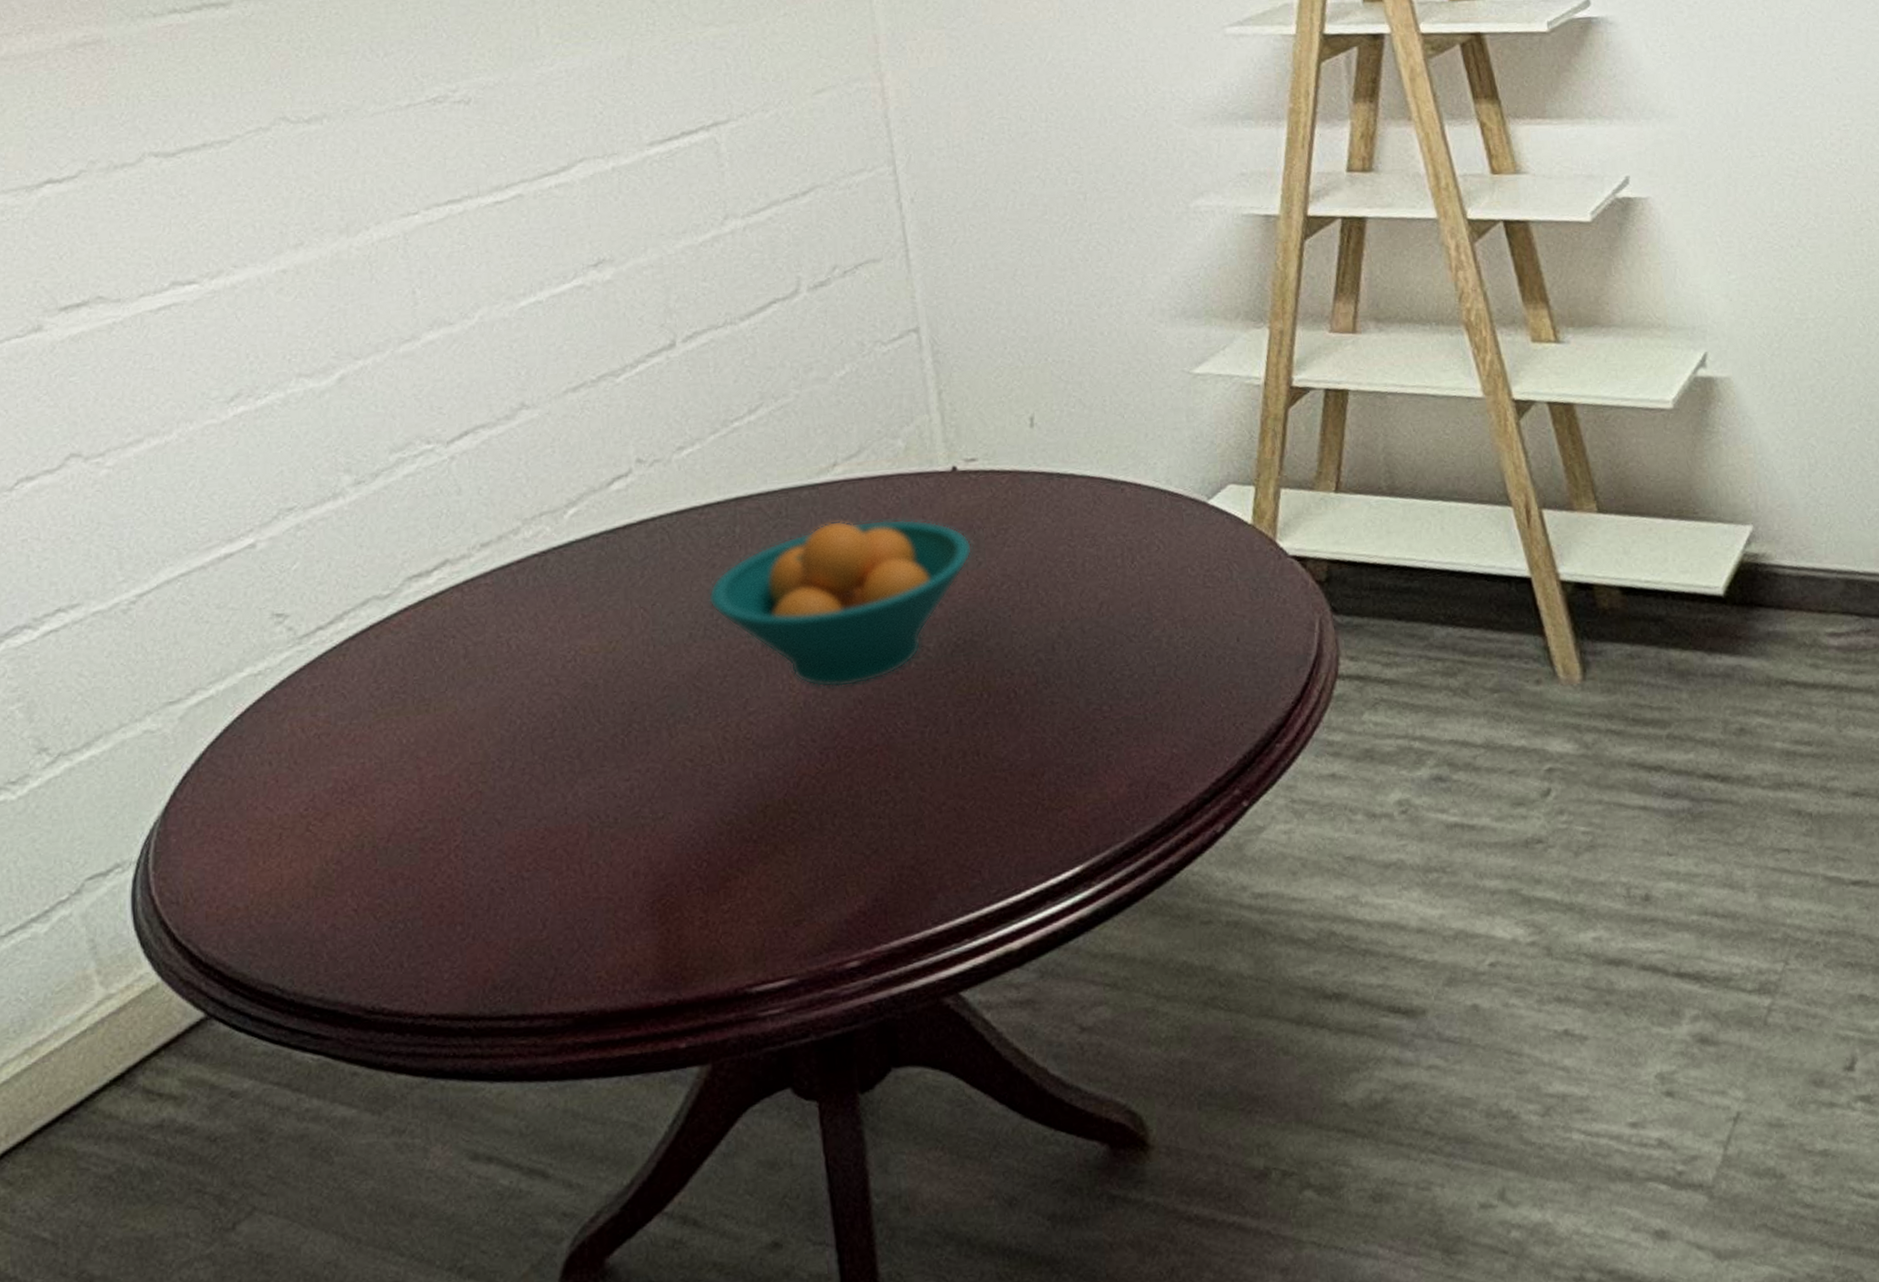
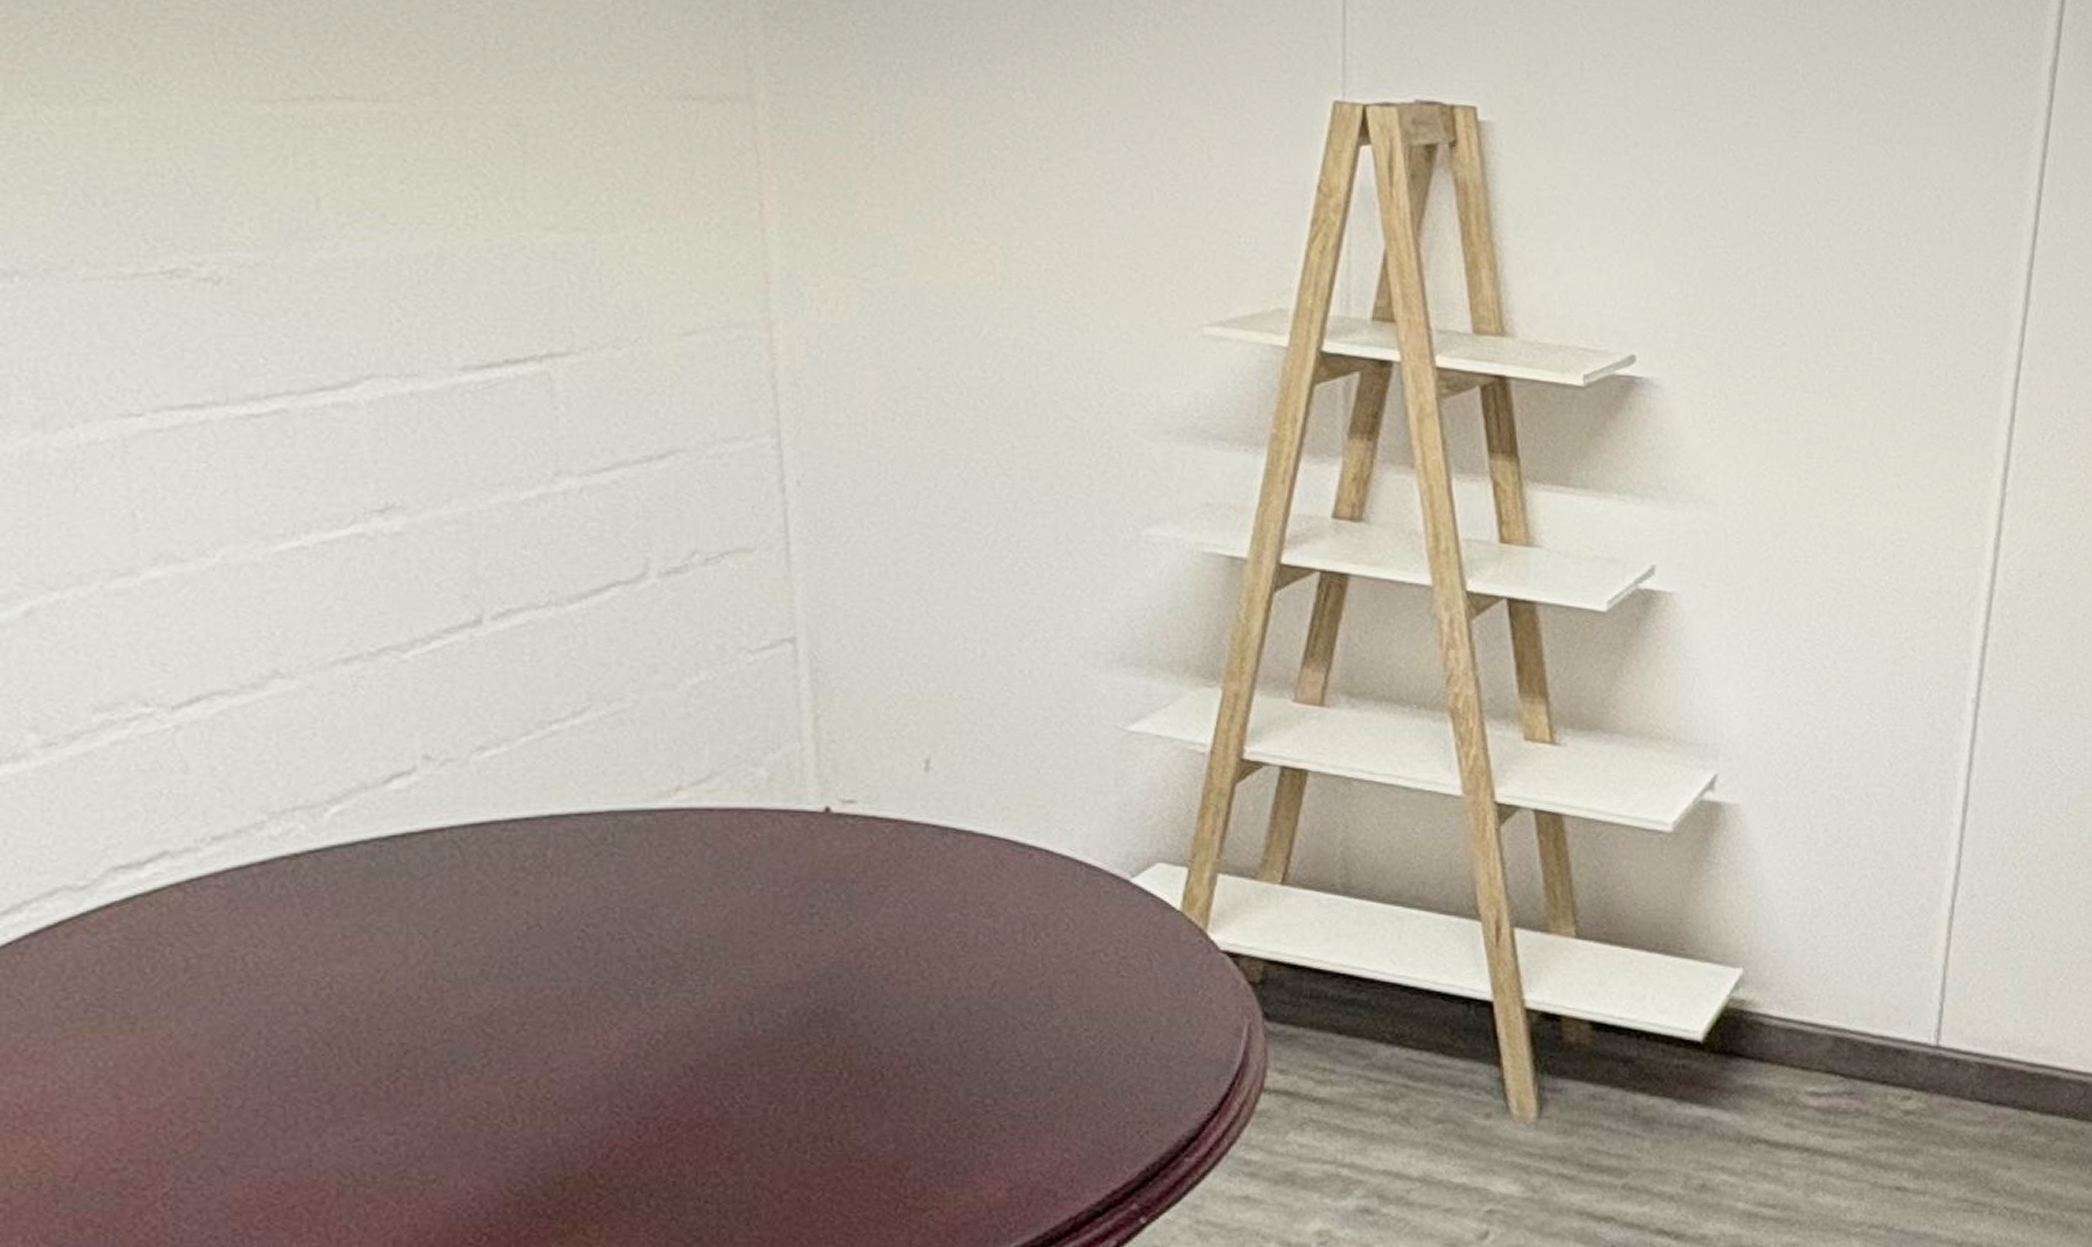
fruit bowl: present [707,518,973,688] -> none [506,855,843,1050]

